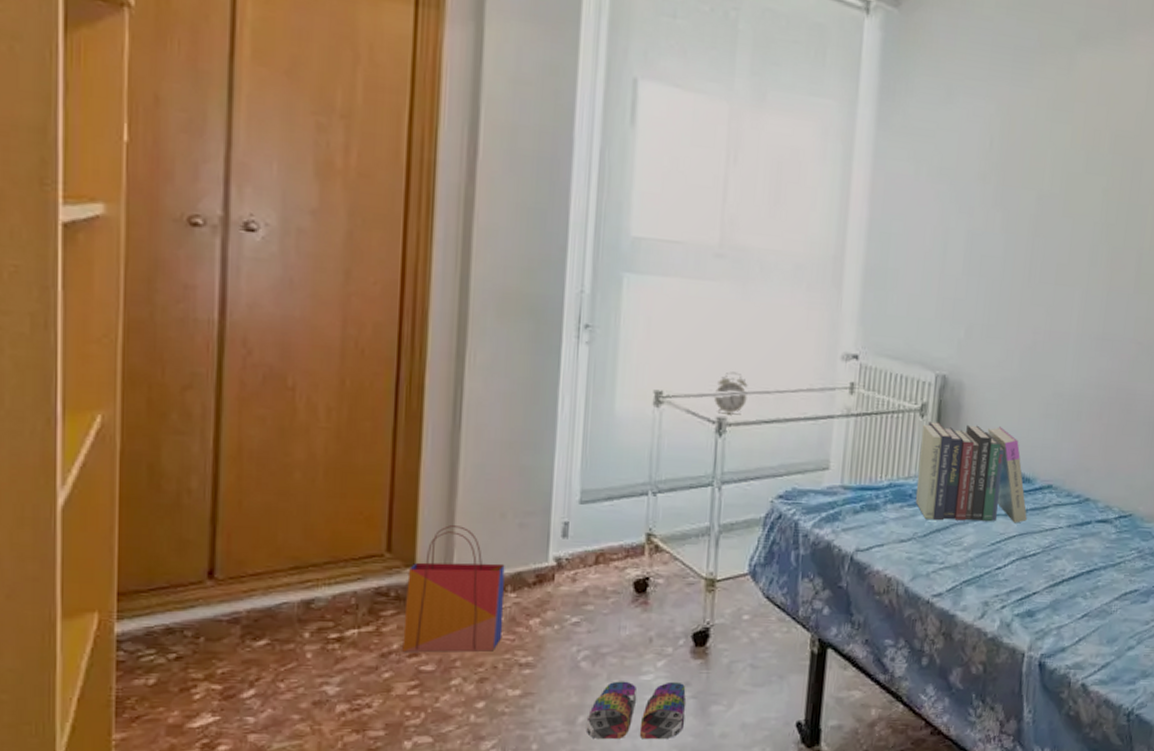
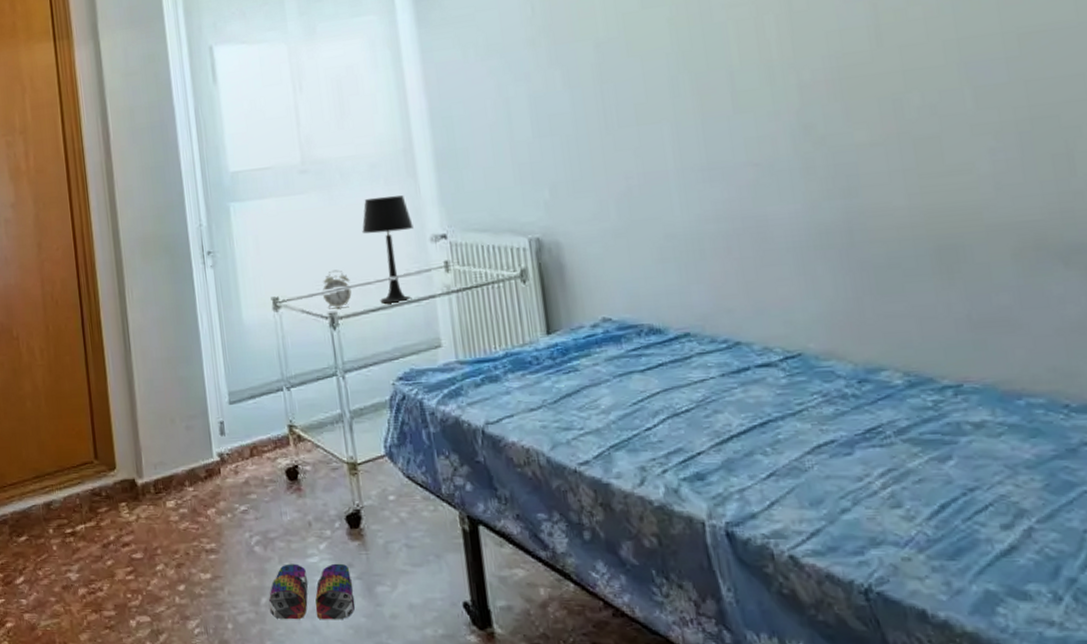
shopping bag: present [402,525,505,652] -> none [112,433,189,542]
table lamp: none [772,301,827,418] -> present [362,195,413,304]
books: present [915,421,1027,523] -> none [526,279,668,385]

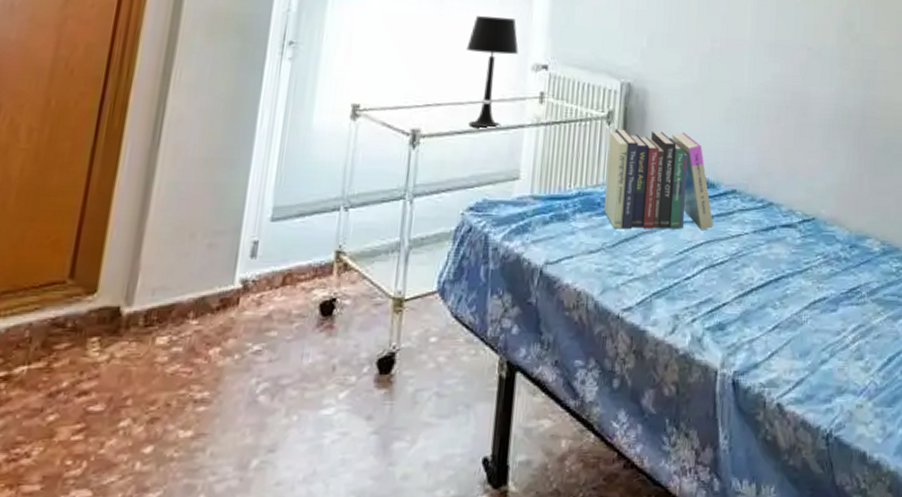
slippers: present [268,563,355,620] -> none [258,415,368,487]
alarm clock: present [323,270,352,309] -> none [409,84,442,127]
books: none [526,279,668,385] -> present [603,129,713,230]

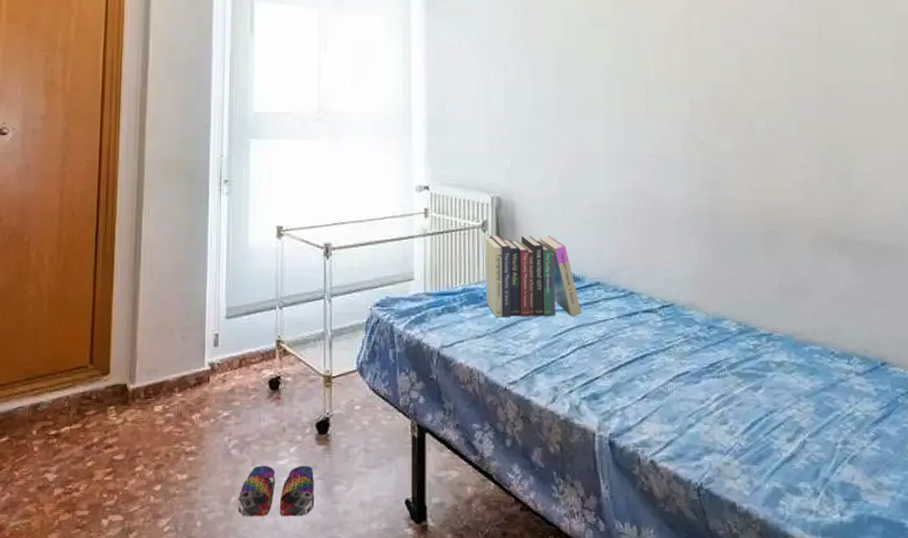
slippers: none [258,415,368,487] -> present [237,465,314,517]
table lamp: present [466,16,519,128] -> none [361,150,403,240]

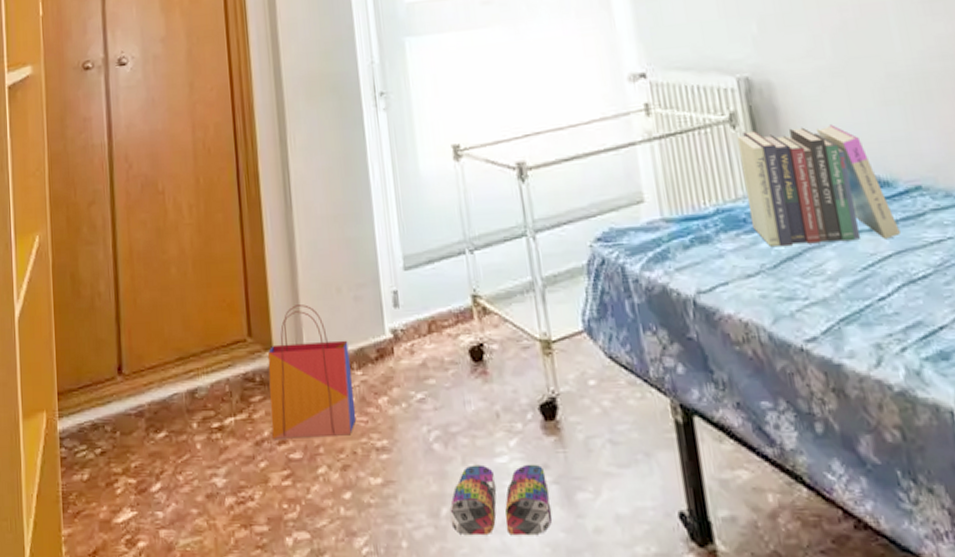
shopping bag: none [101,341,173,444] -> present [267,304,357,439]

